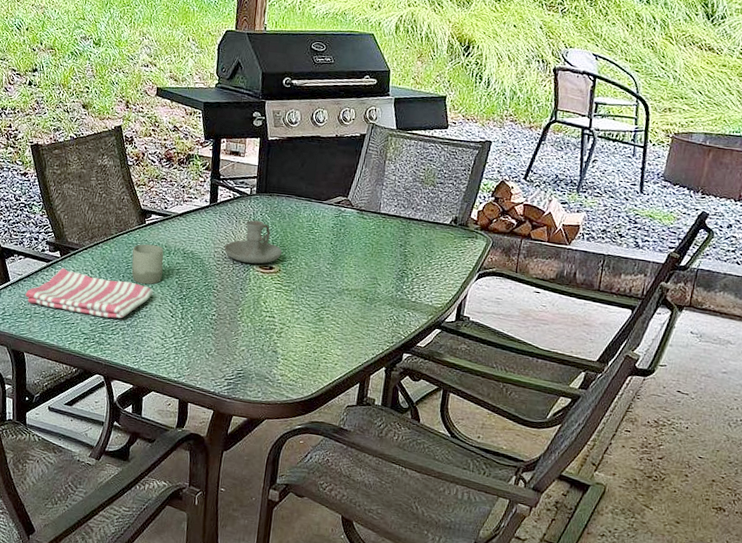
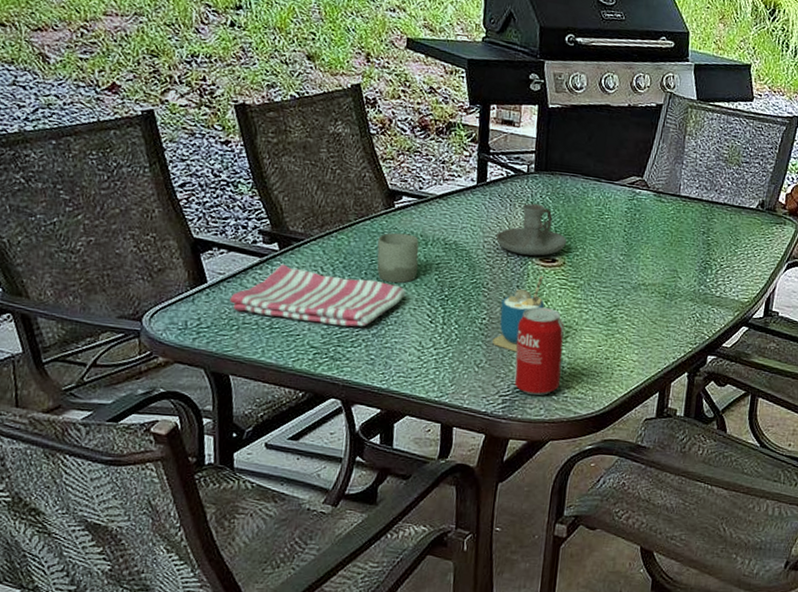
cup: none [220,281,263,344] -> present [493,276,544,352]
beverage can: none [237,306,279,381] -> present [514,307,565,396]

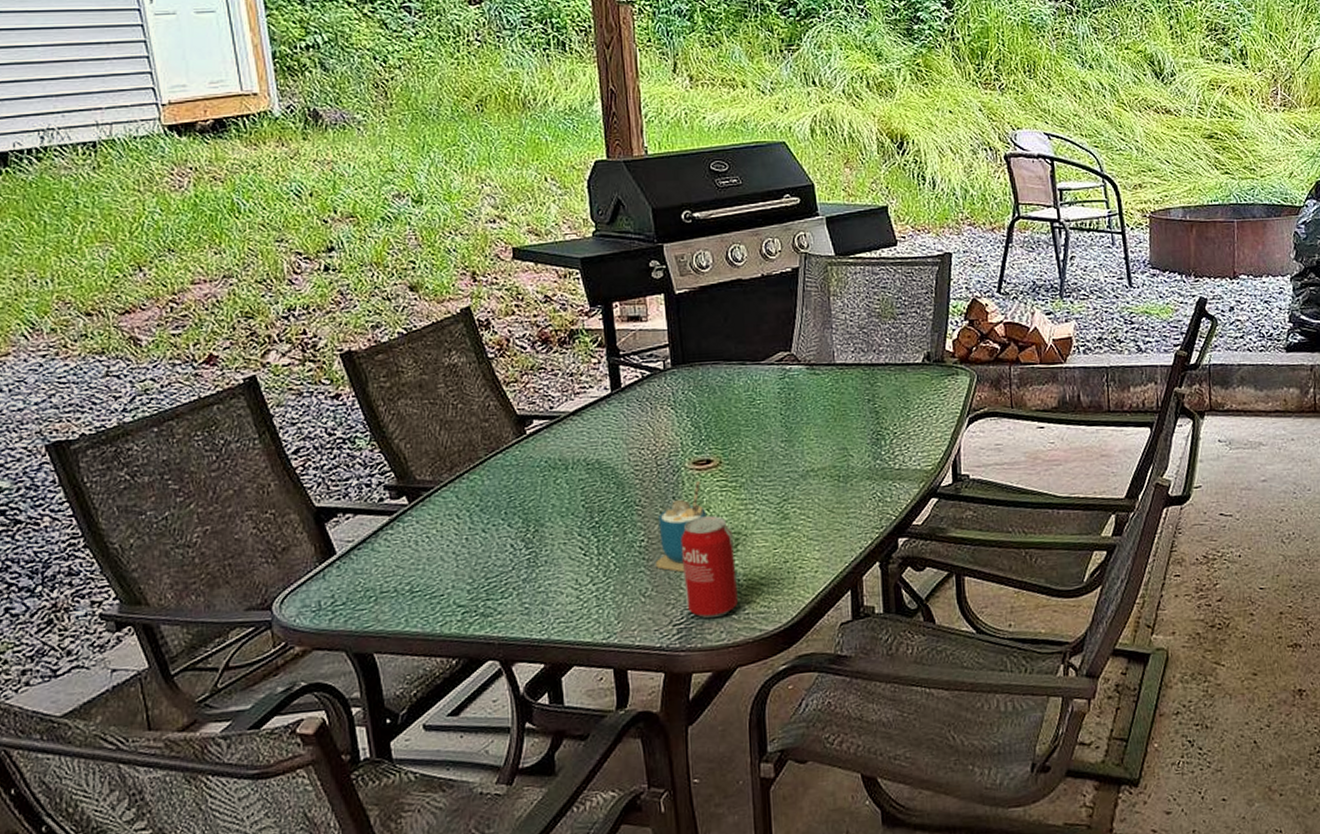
dish towel: present [229,264,406,327] -> none [363,518,553,580]
cup: present [376,232,419,284] -> none [514,460,562,519]
candle holder: present [495,203,567,256] -> none [640,401,720,461]

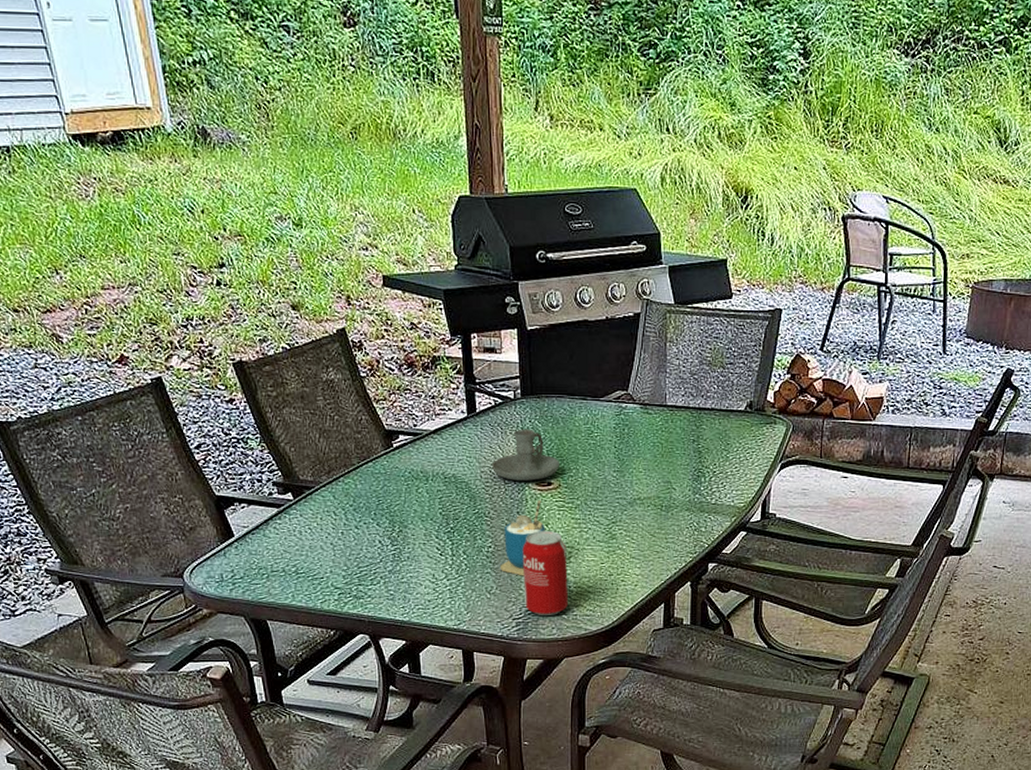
candle holder: none [640,401,720,461] -> present [491,428,561,481]

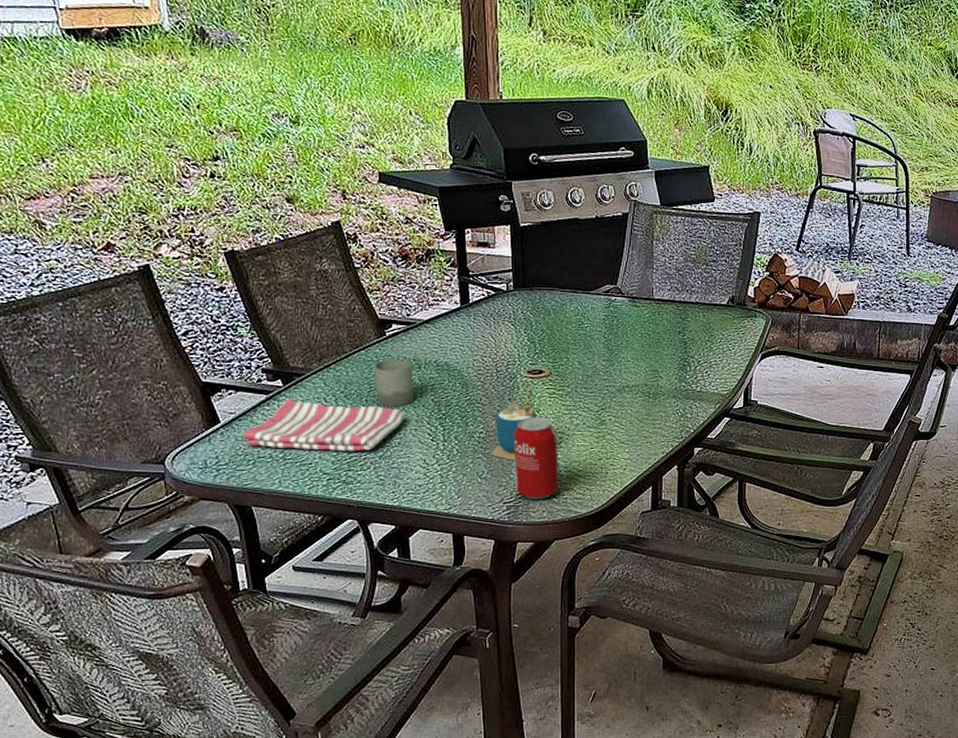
dish towel: none [256,512,414,566] -> present [243,398,406,452]
cup: none [382,471,423,521] -> present [374,359,415,407]
candle holder: present [491,428,561,481] -> none [483,319,552,369]

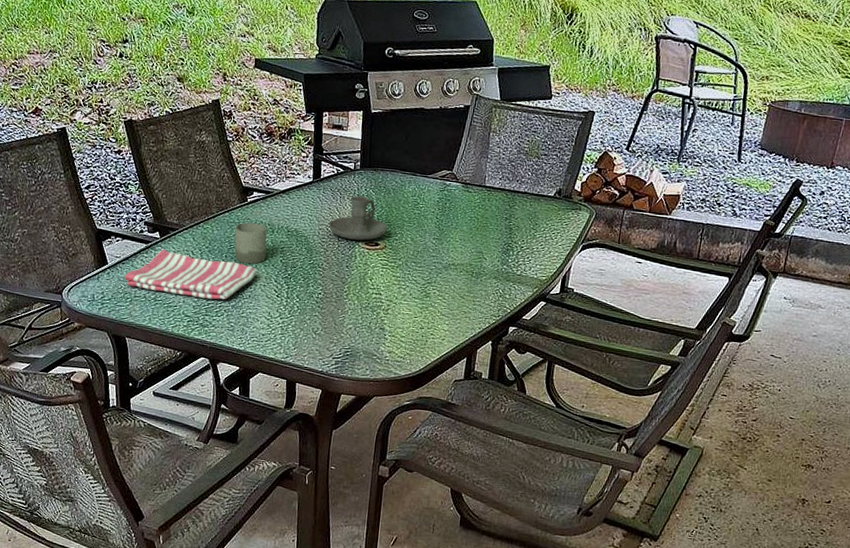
candle holder: none [483,319,552,369] -> present [328,195,388,241]
cup: present [492,388,536,461] -> none [327,257,369,322]
beverage can: present [513,417,558,500] -> none [344,284,386,359]

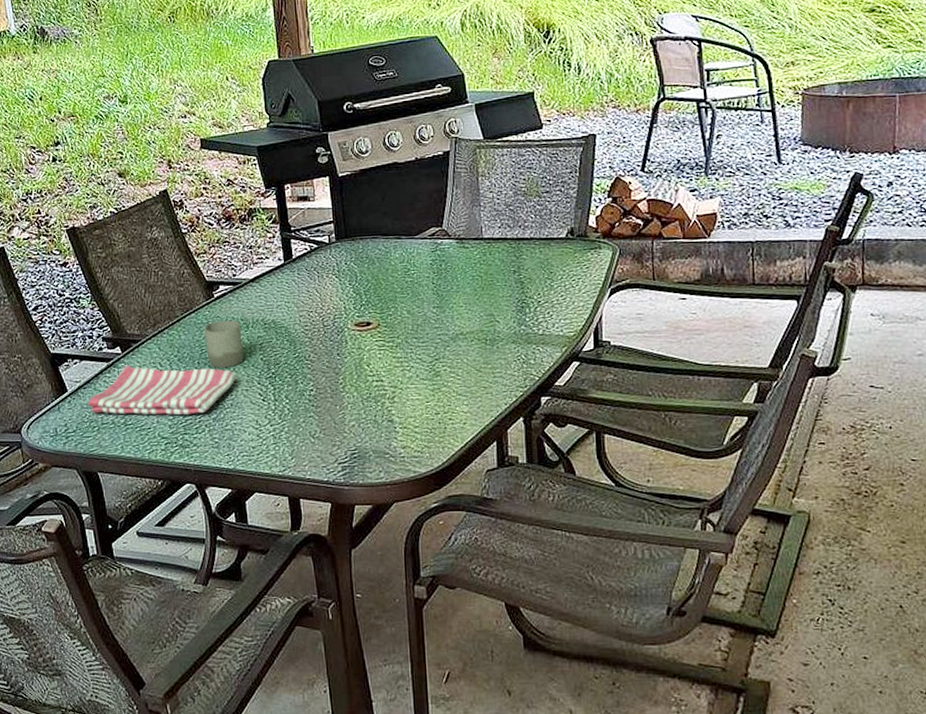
candle holder: present [328,195,388,241] -> none [309,271,379,323]

